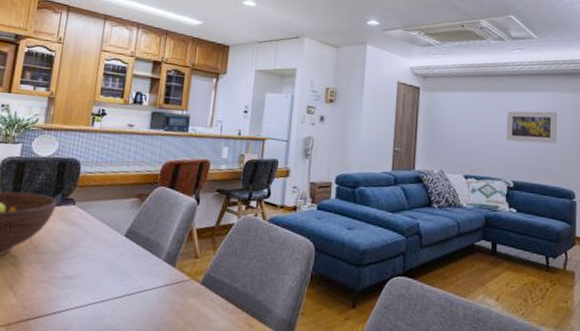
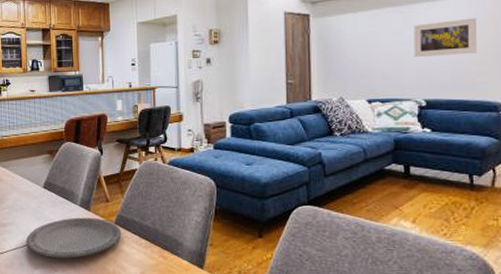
plate: none [92,273,207,322] -> present [26,217,121,258]

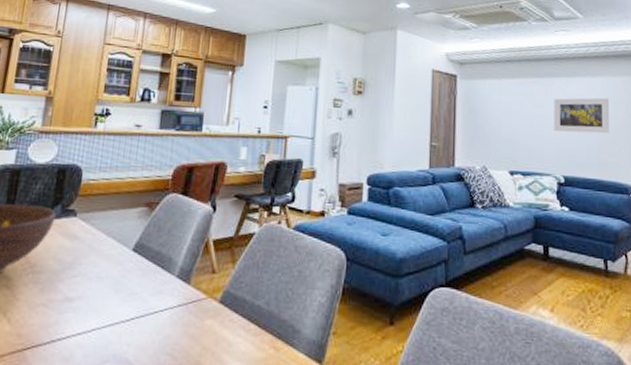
plate: present [26,217,121,258] -> none [96,292,226,348]

